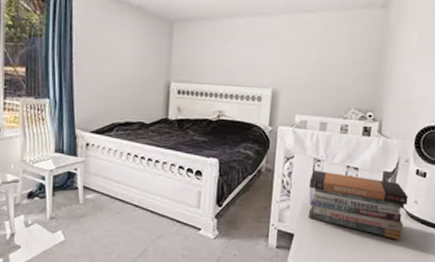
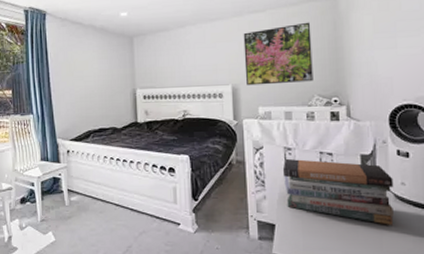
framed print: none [287,30,360,94] -> present [243,22,313,86]

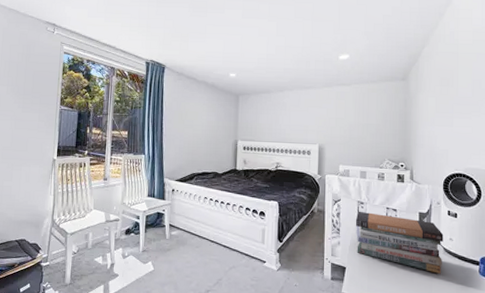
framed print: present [243,22,313,86] -> none [330,97,386,148]

